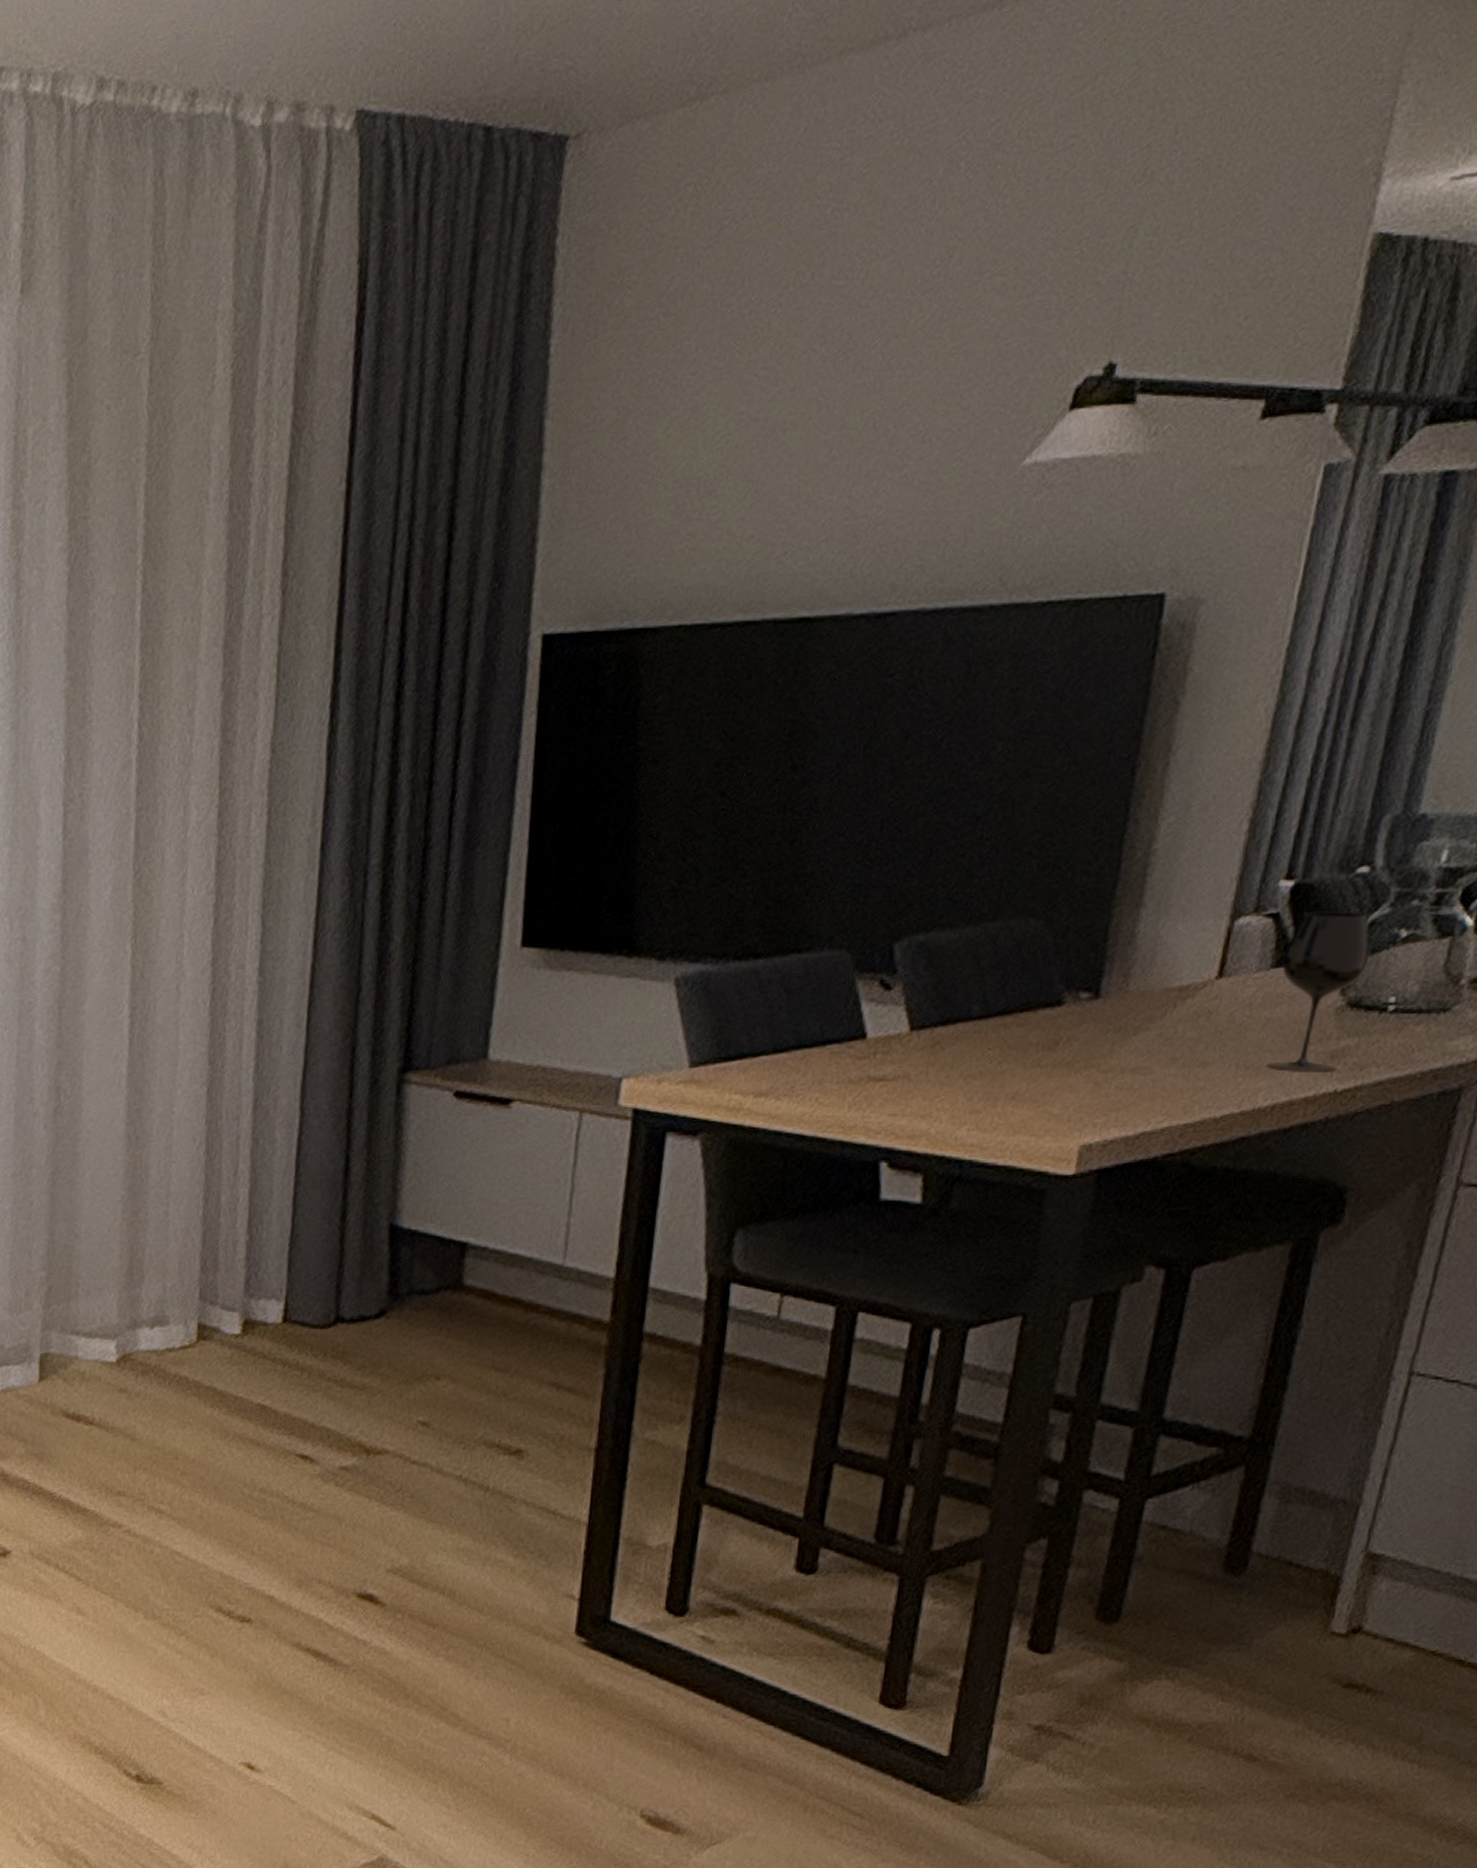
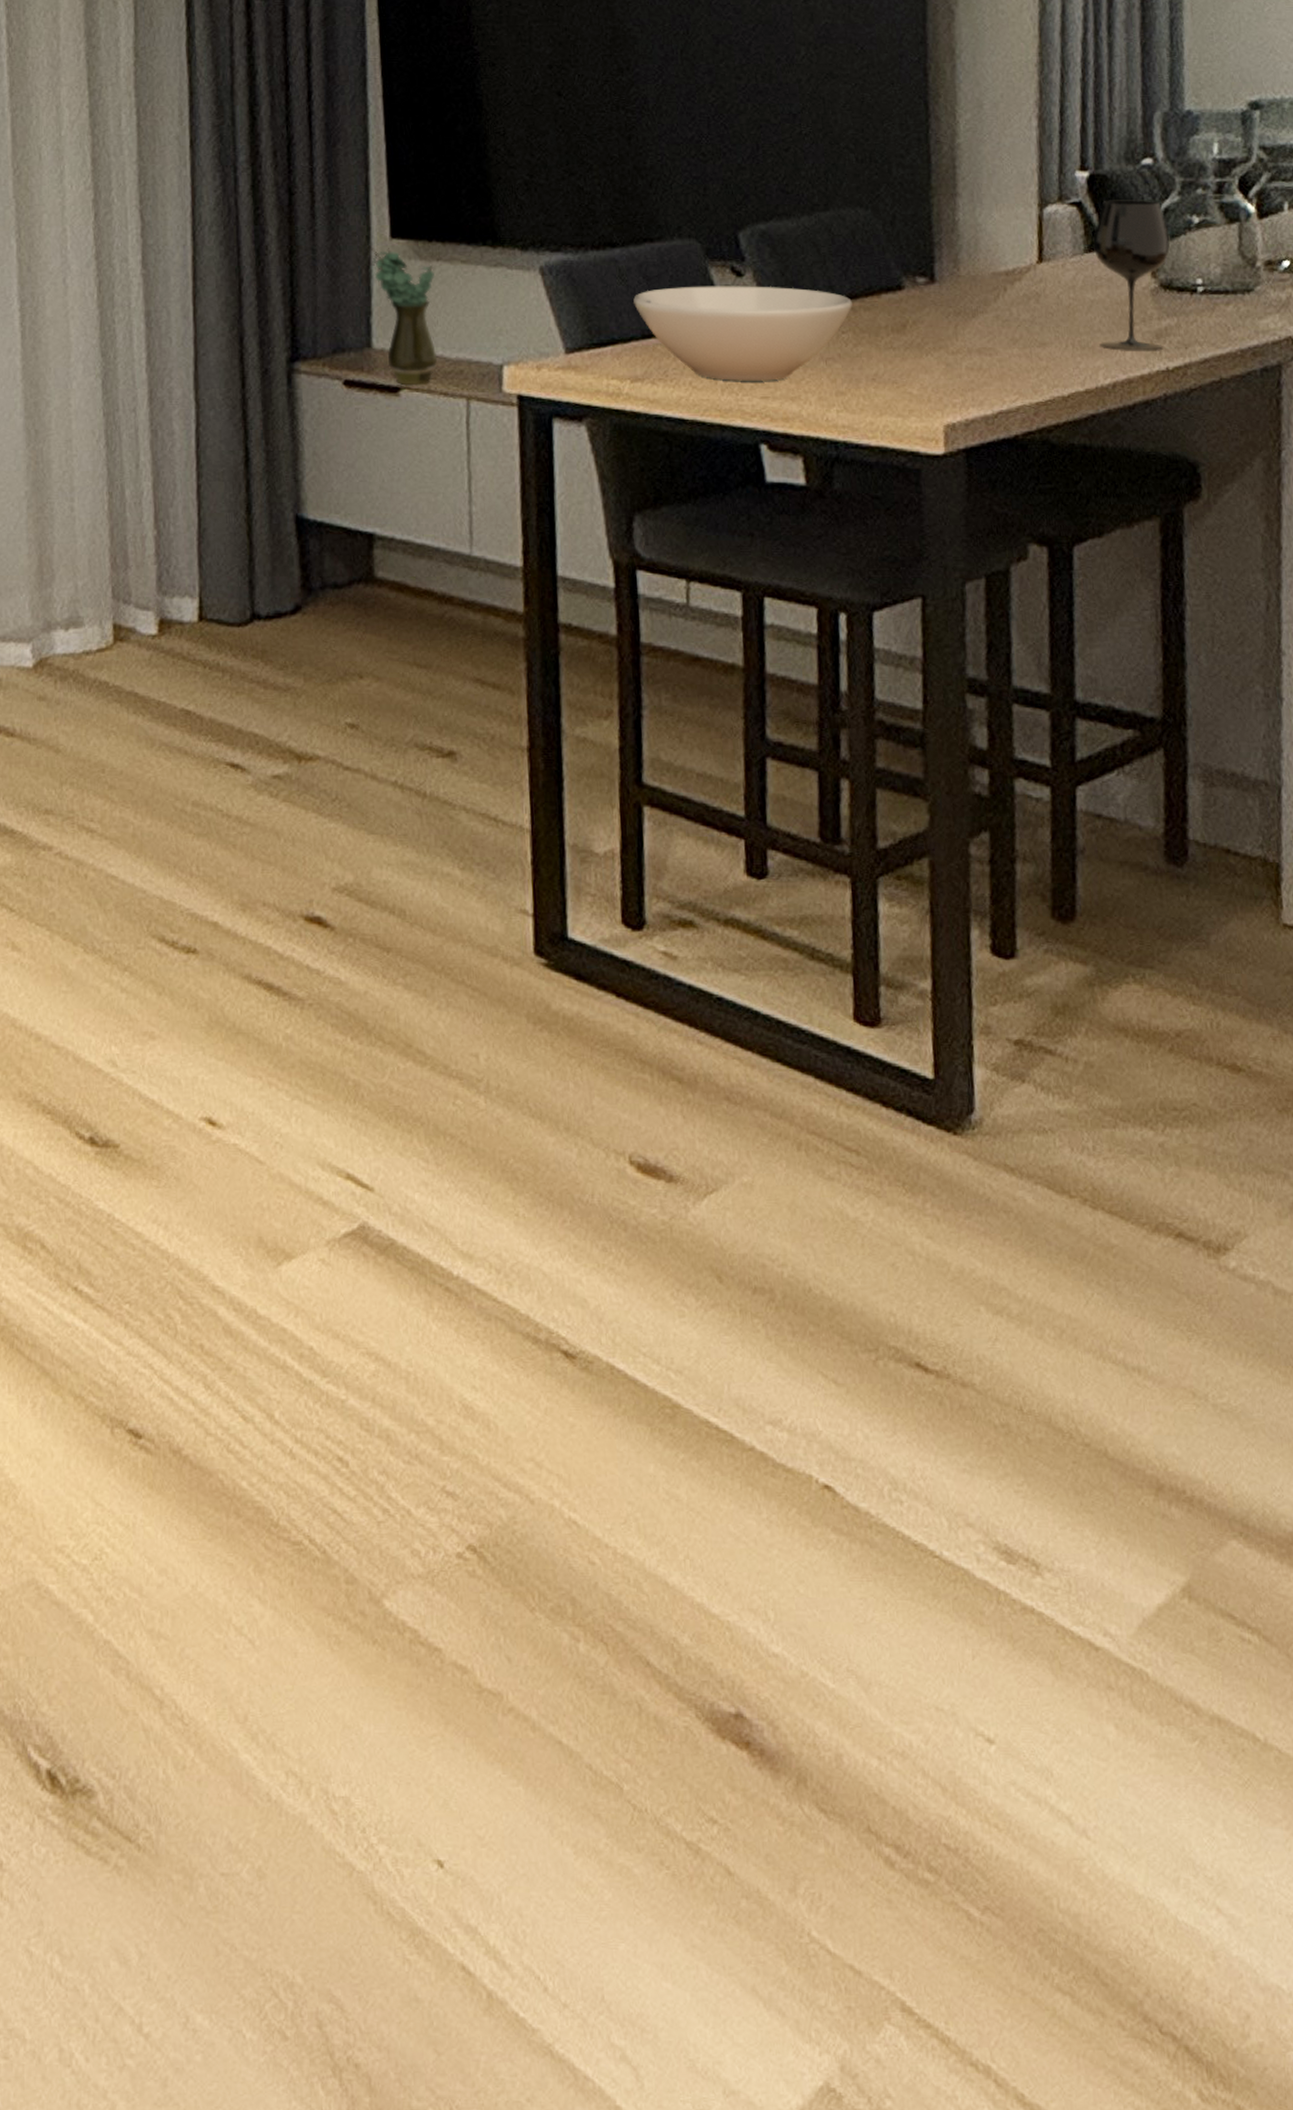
vase: none [498,957,563,1098] -> present [371,248,437,386]
bowl: none [769,999,1005,1098] -> present [633,286,852,381]

